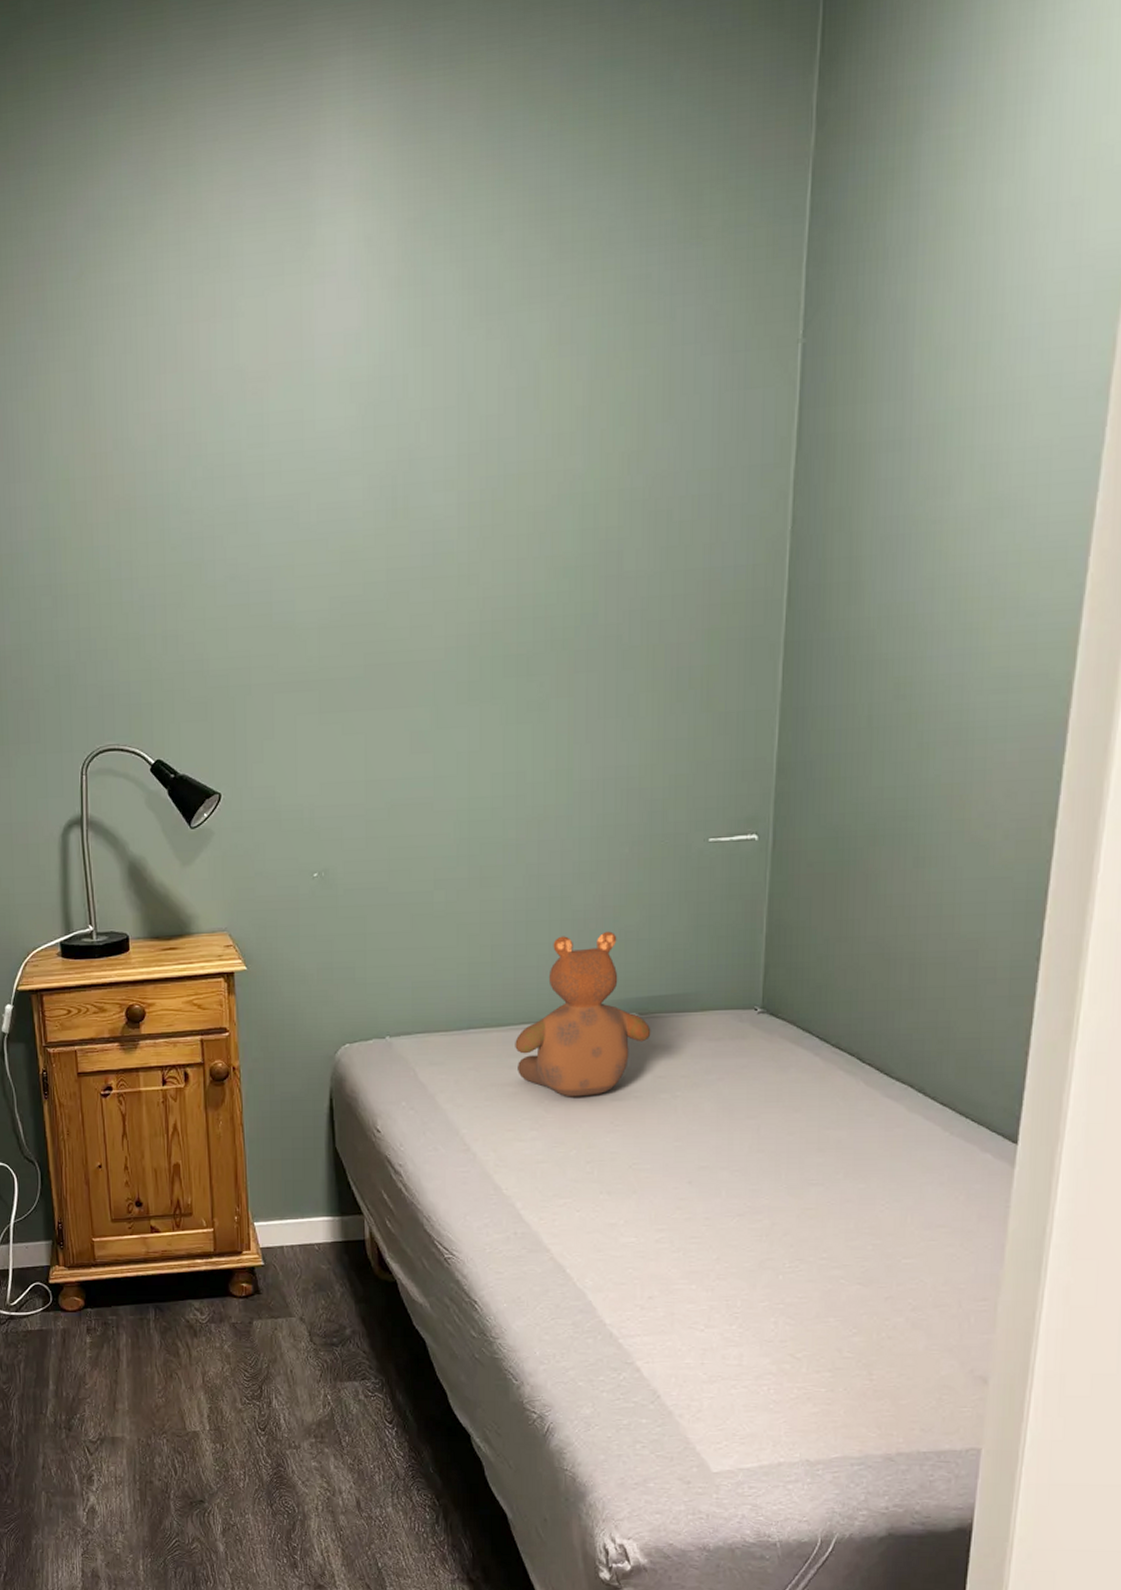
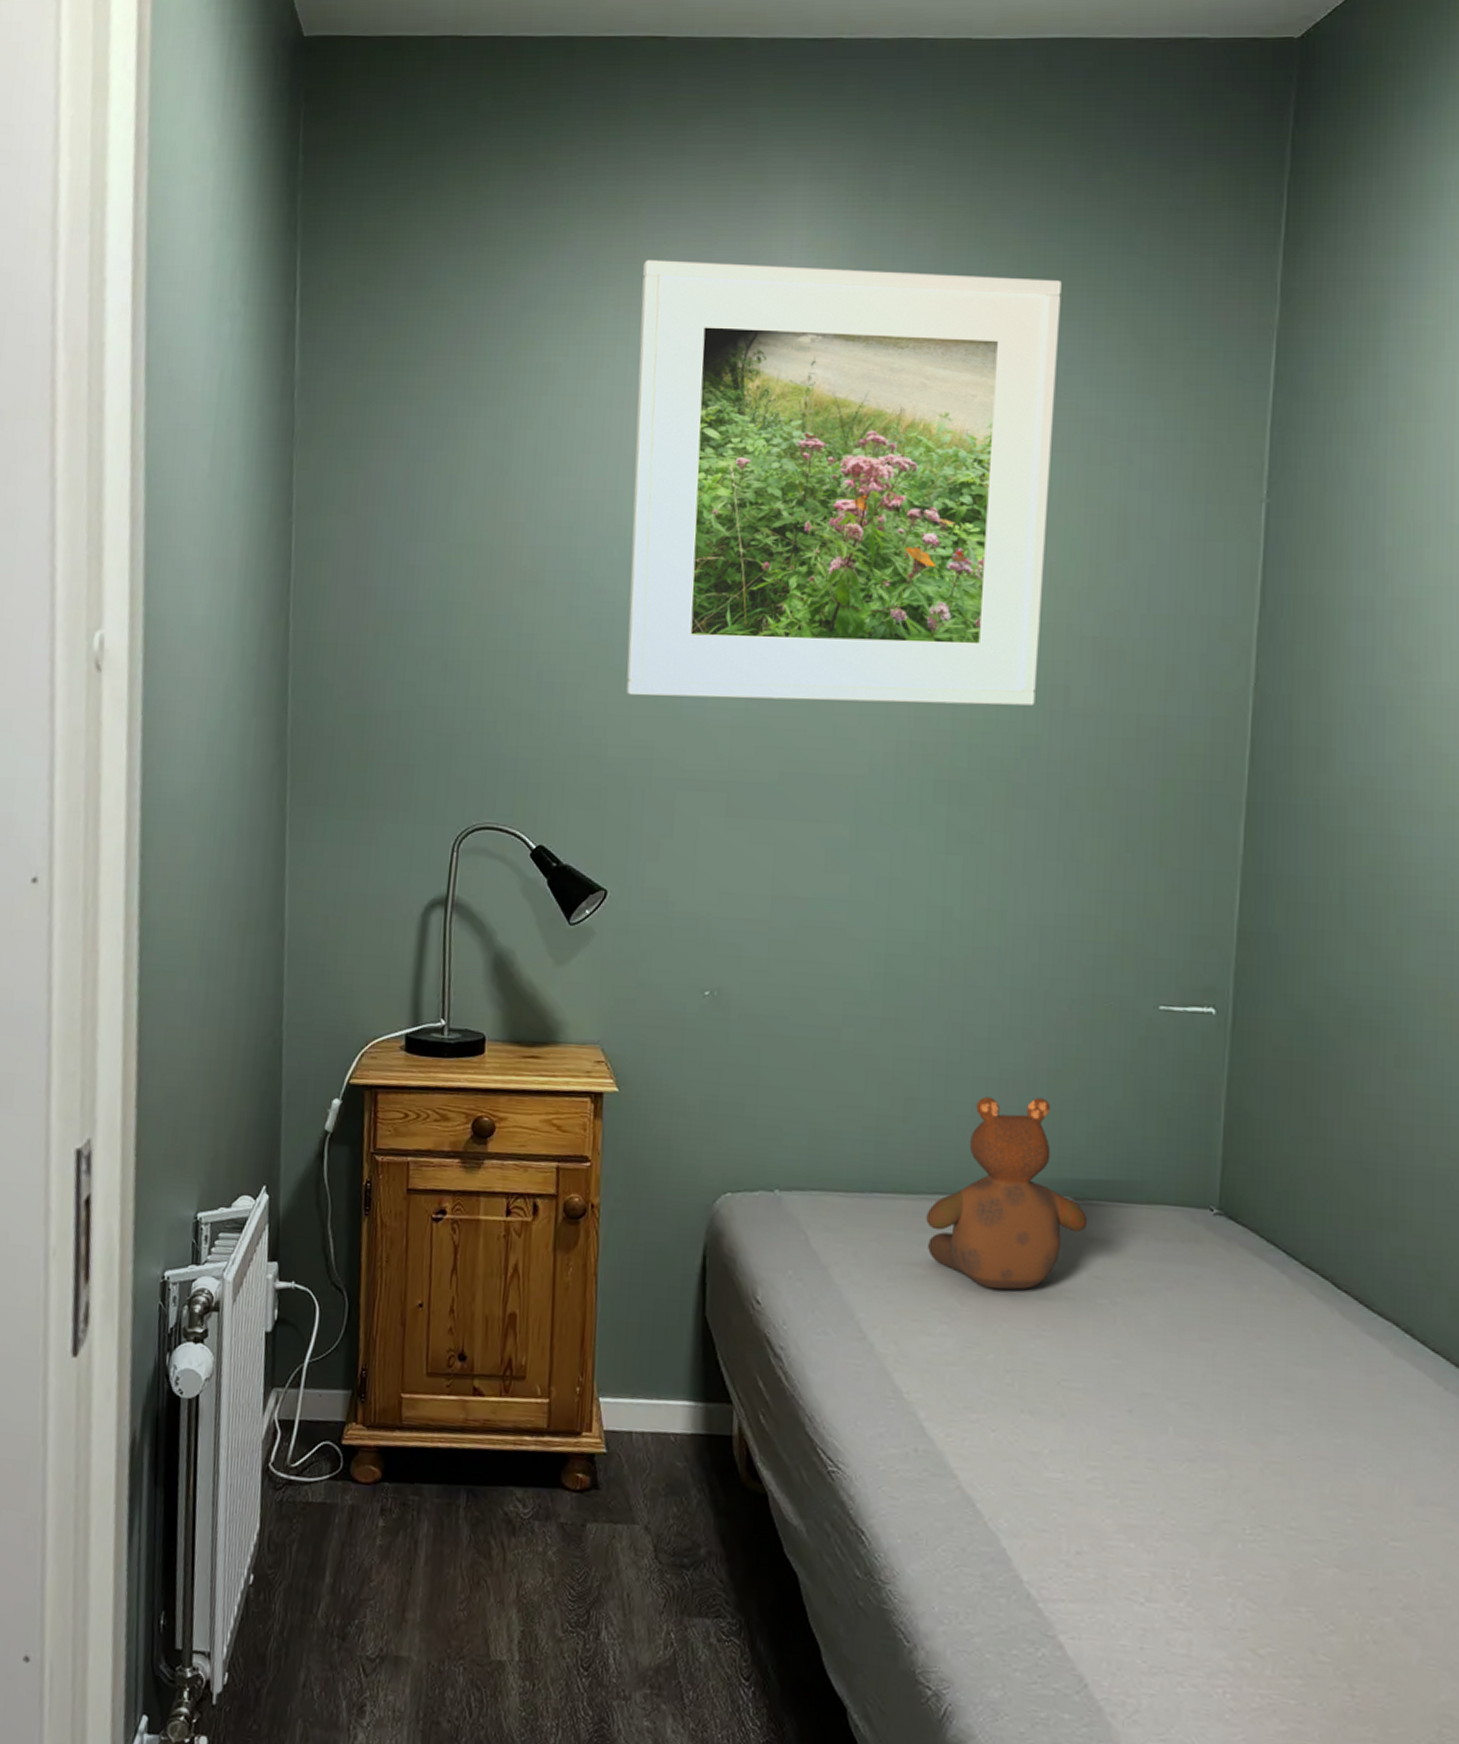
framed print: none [197,130,603,609] -> present [626,260,1062,706]

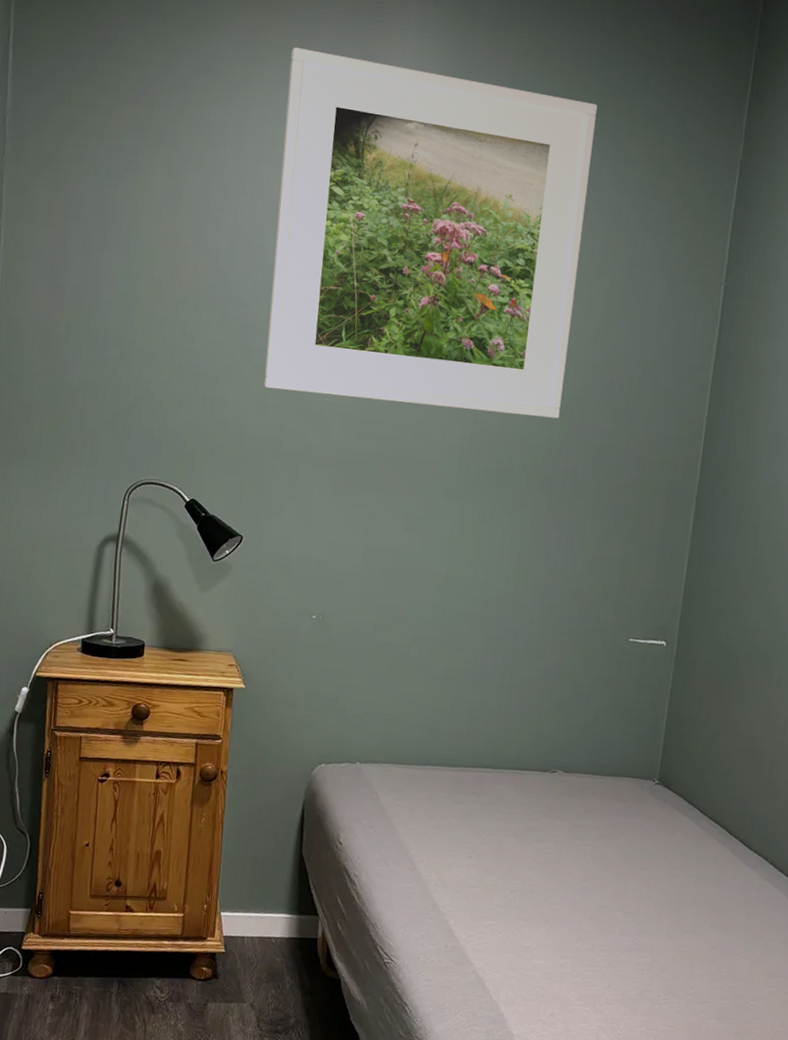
teddy bear: present [926,1096,1088,1290] -> none [462,699,572,835]

